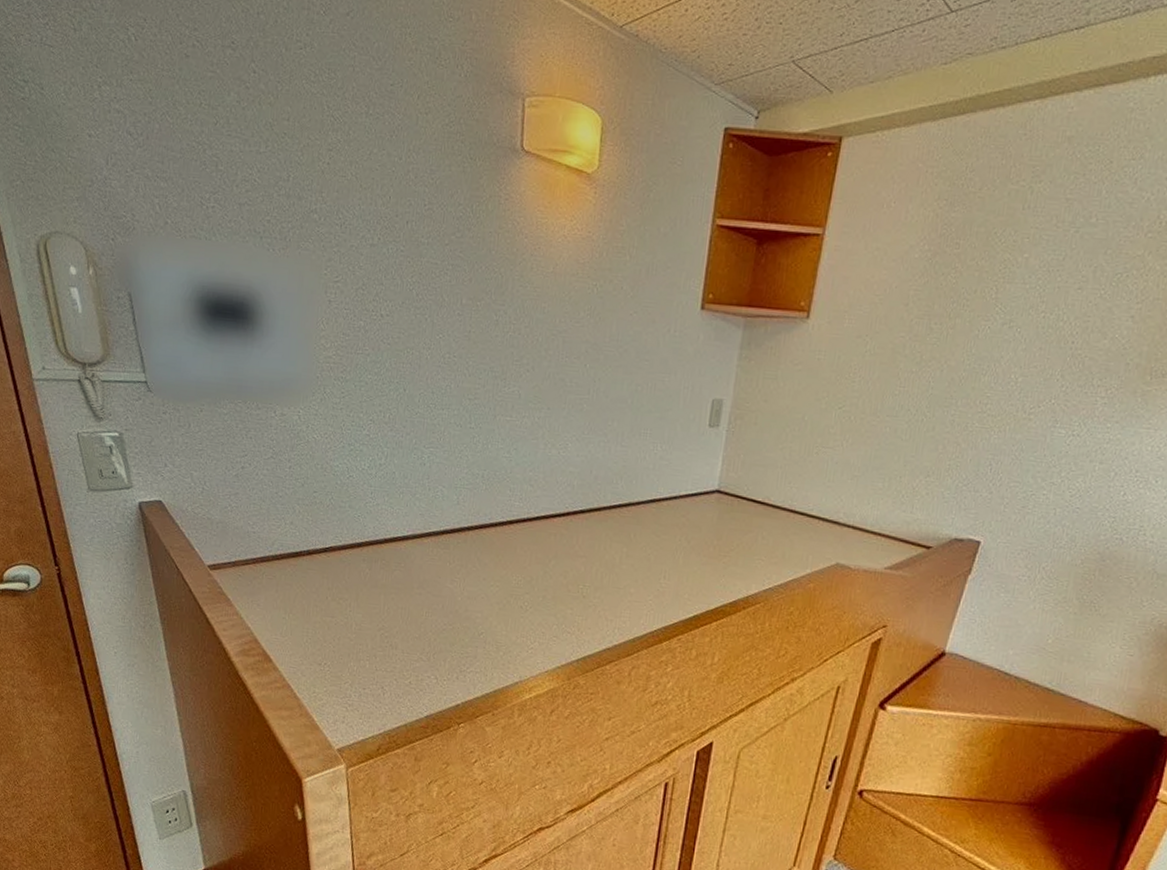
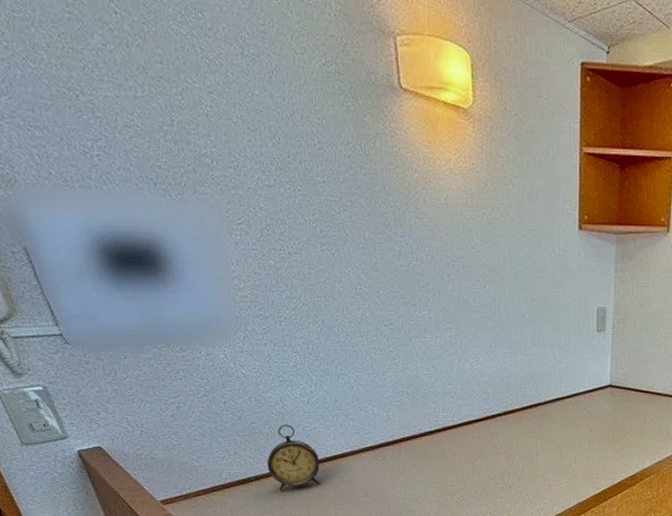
alarm clock: none [321,497,377,570] -> present [267,425,320,491]

